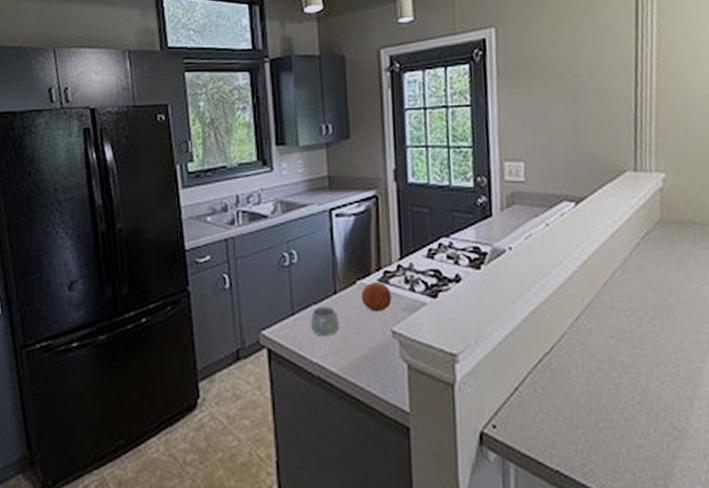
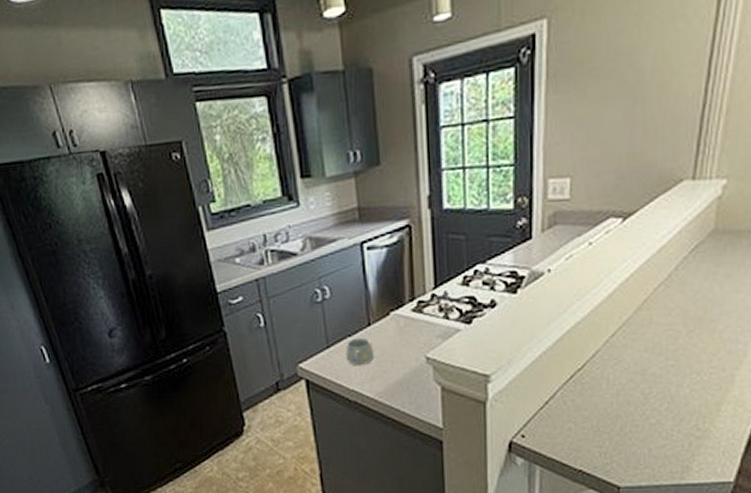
fruit: present [361,281,392,312] -> none [395,311,426,341]

